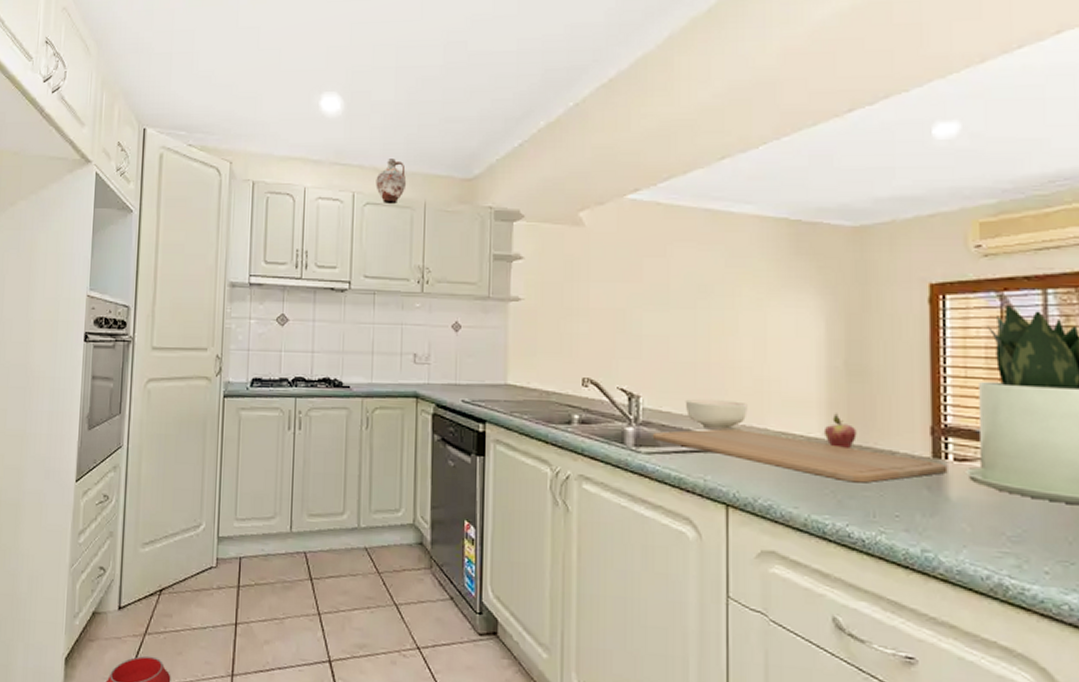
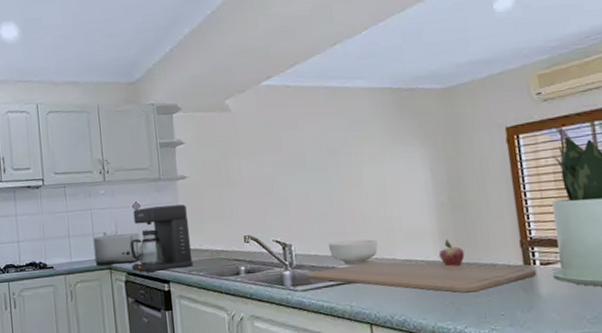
ceramic jug: present [375,159,407,205] -> none [54,72,81,111]
toaster: none [400,356,456,395] -> present [93,232,141,267]
coffee maker: none [442,330,518,408] -> present [129,204,193,273]

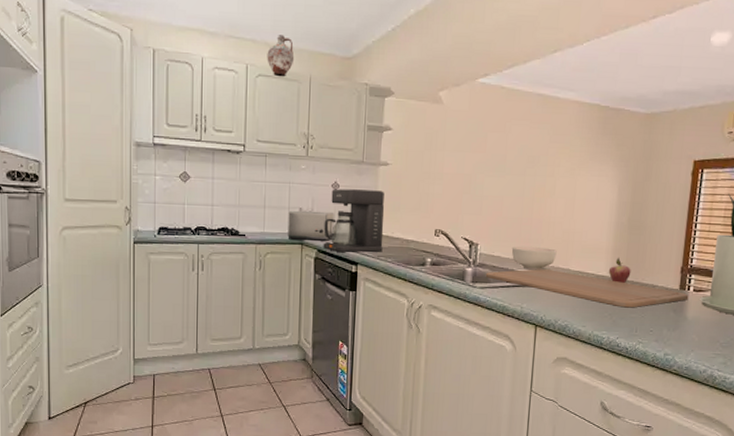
ceramic jug: none [54,72,81,111] -> present [267,35,295,77]

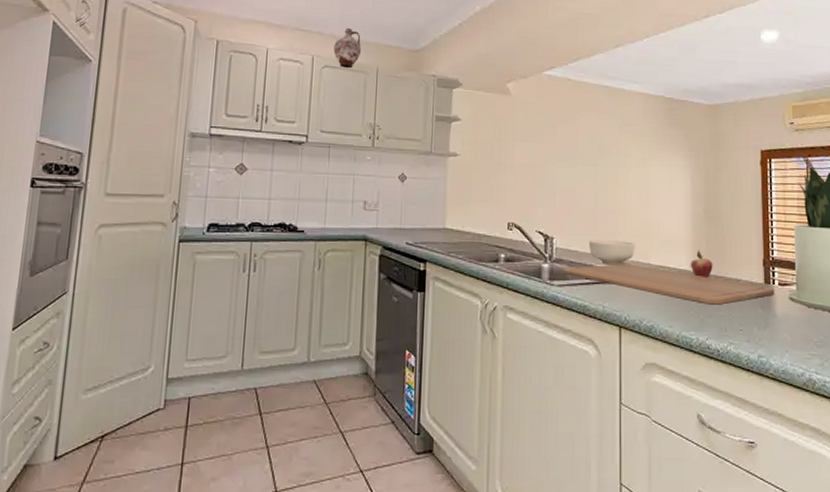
toaster: present [287,210,334,242] -> none [350,203,401,238]
coffee maker: present [323,188,385,253] -> none [389,180,455,250]

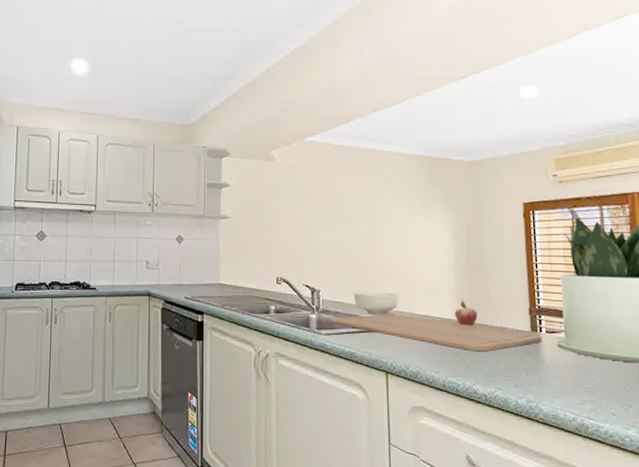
ceramic jug: present [333,28,362,69] -> none [115,109,140,145]

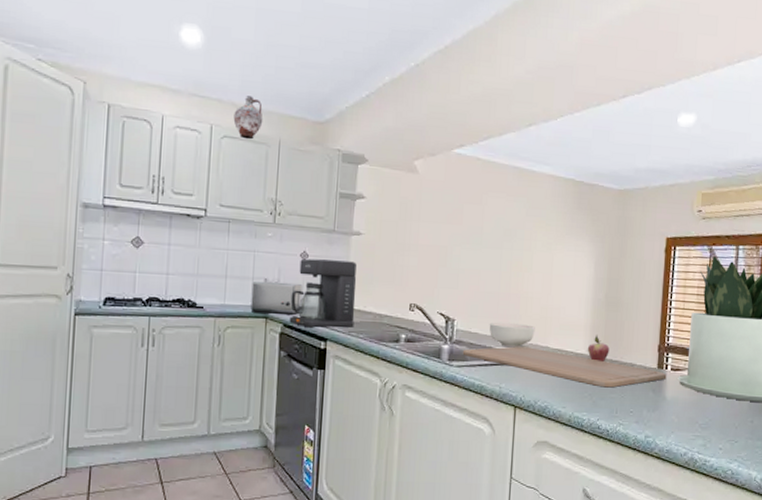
ceramic jug: none [115,109,140,145] -> present [233,96,263,140]
toaster: none [136,263,179,293] -> present [250,281,303,316]
coffee maker: none [169,242,227,303] -> present [289,258,357,328]

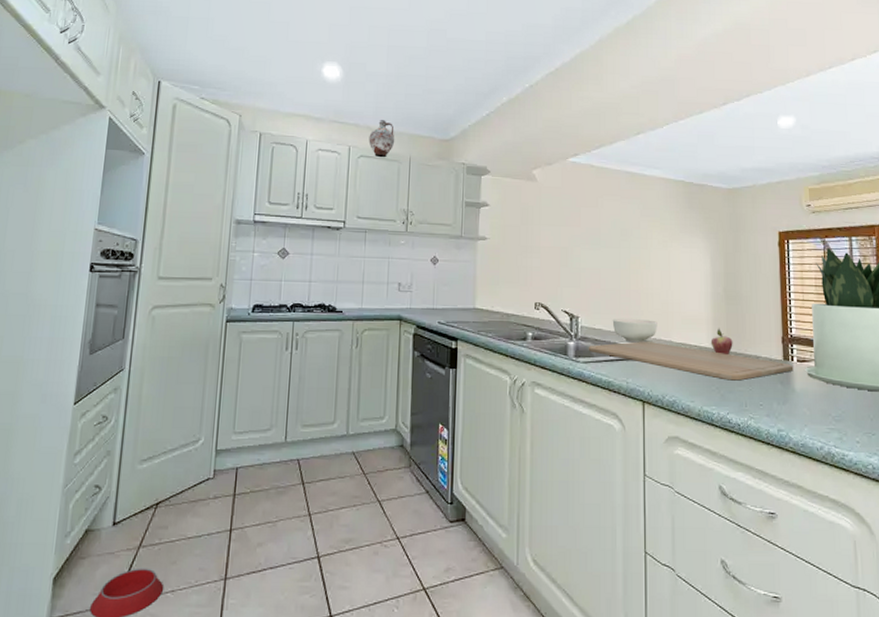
toaster: present [250,281,303,316] -> none [386,285,434,317]
coffee maker: present [289,258,357,328] -> none [422,263,484,329]

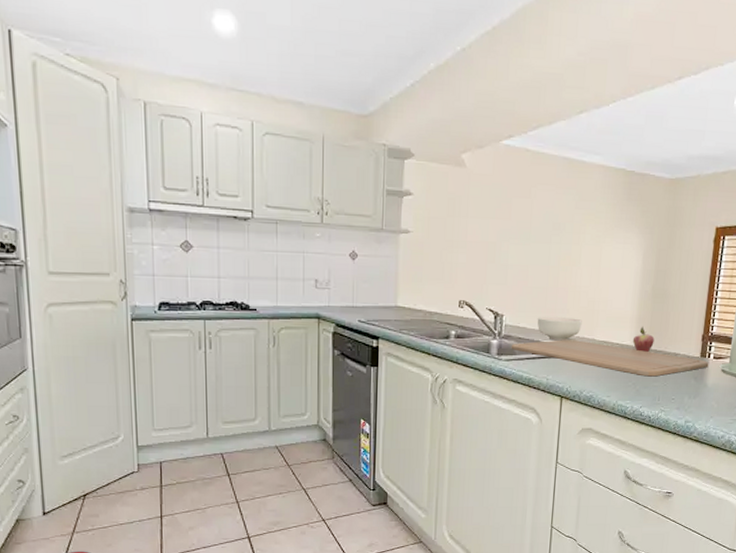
ceramic jug: present [368,120,395,158] -> none [274,88,305,136]

